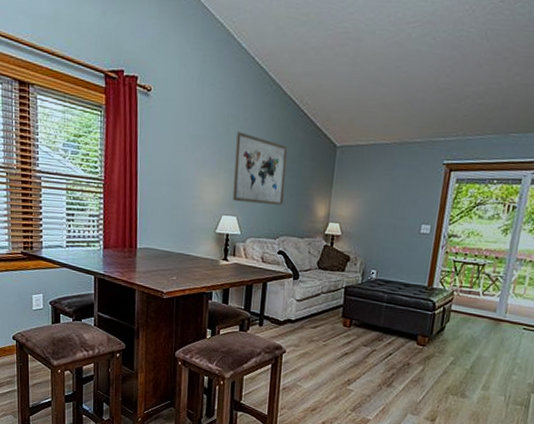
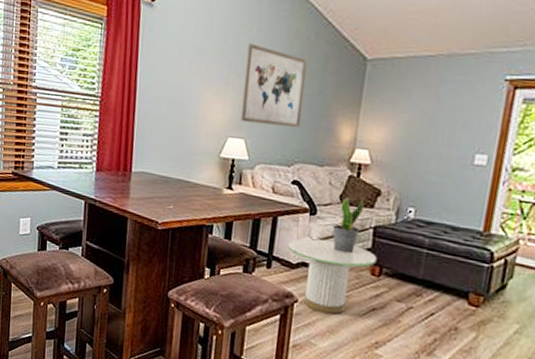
side table: none [276,299,348,360] -> present [287,238,377,315]
potted plant: none [312,263,337,310] -> present [332,196,364,254]

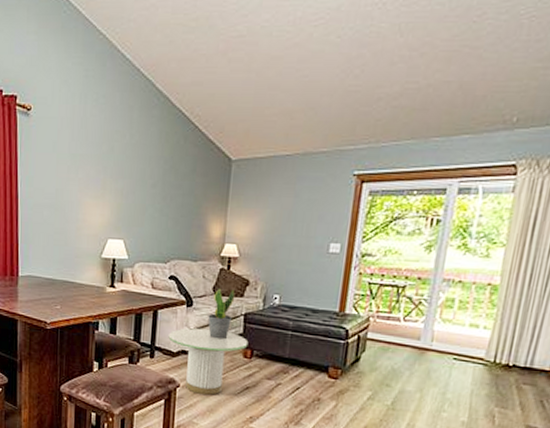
wall art: present [240,43,308,127] -> none [119,149,179,226]

